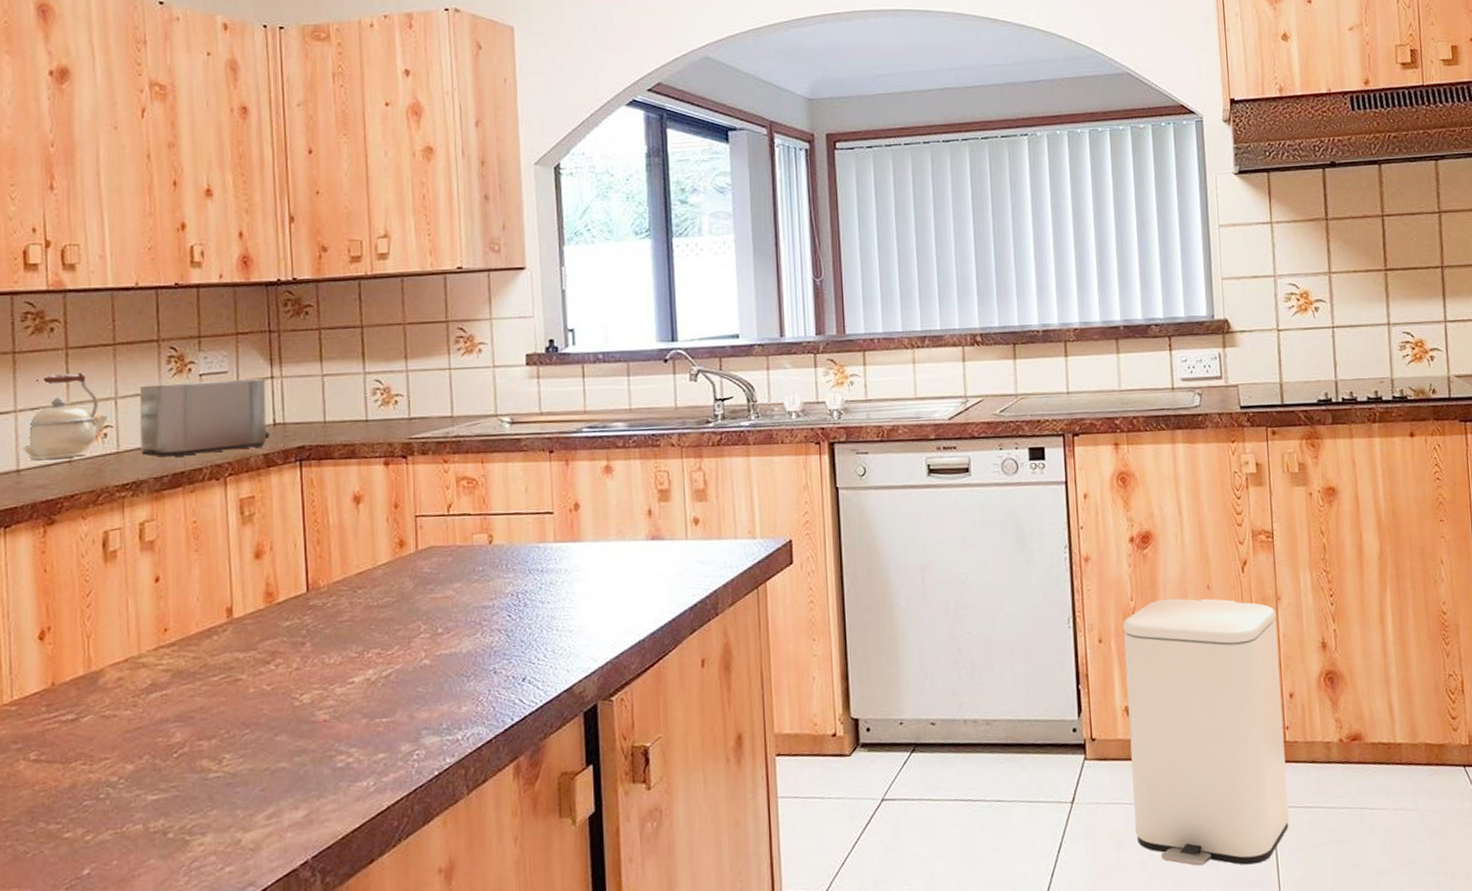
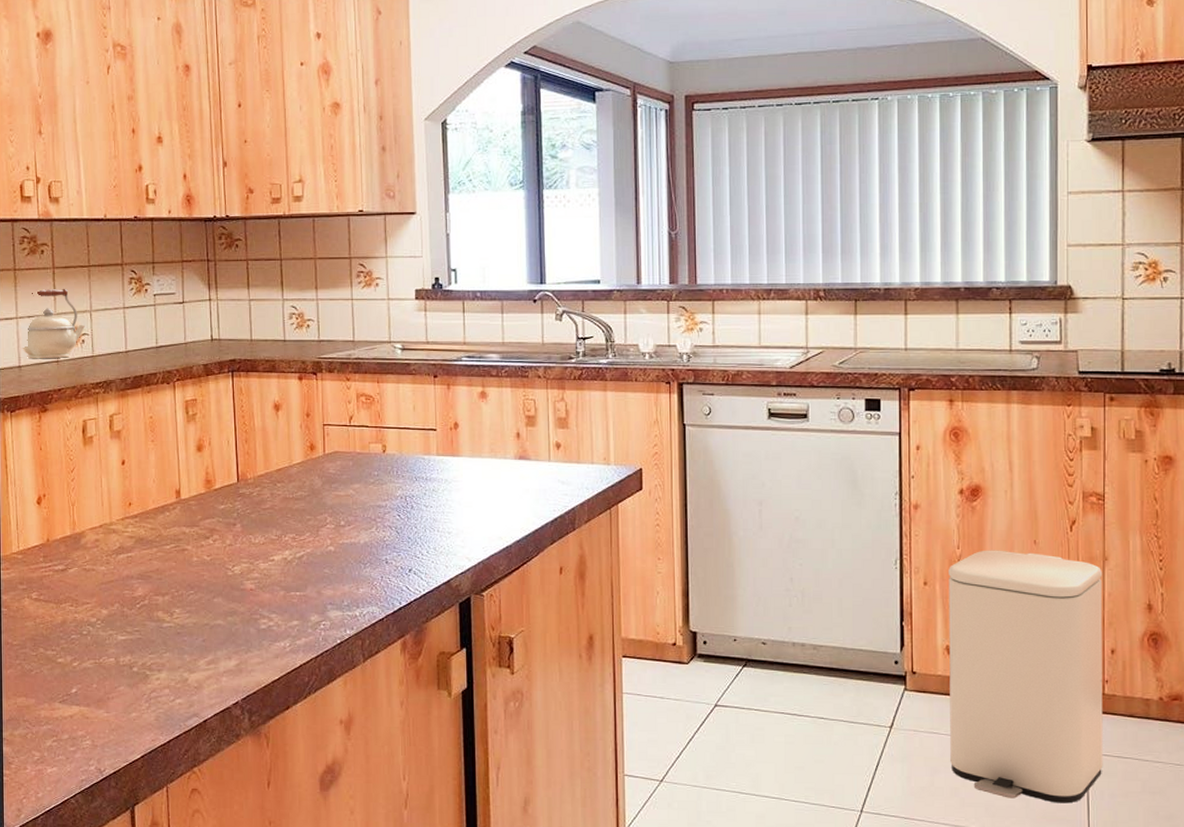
toaster: present [139,379,270,457] -> none [108,300,208,362]

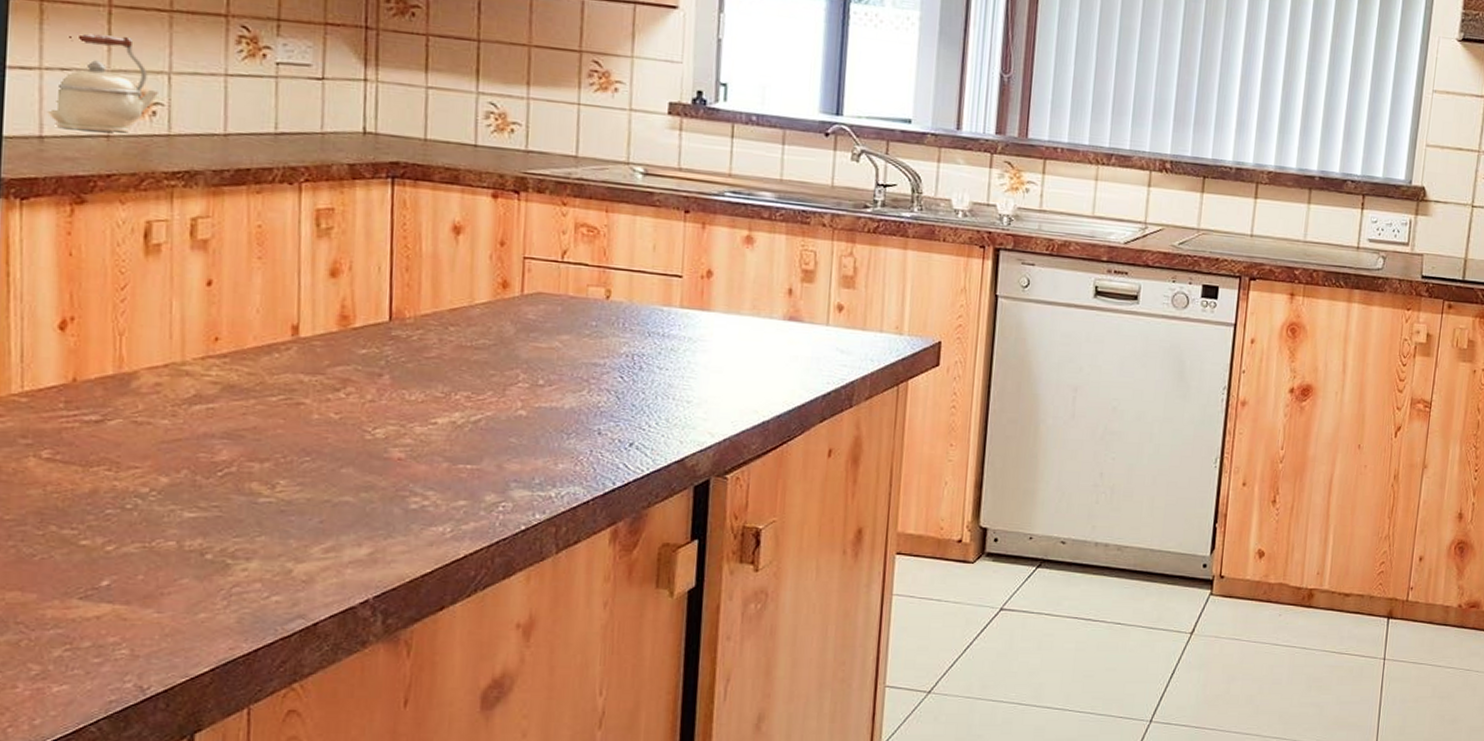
pedal bin: present [949,550,1103,804] -> none [1249,452,1421,709]

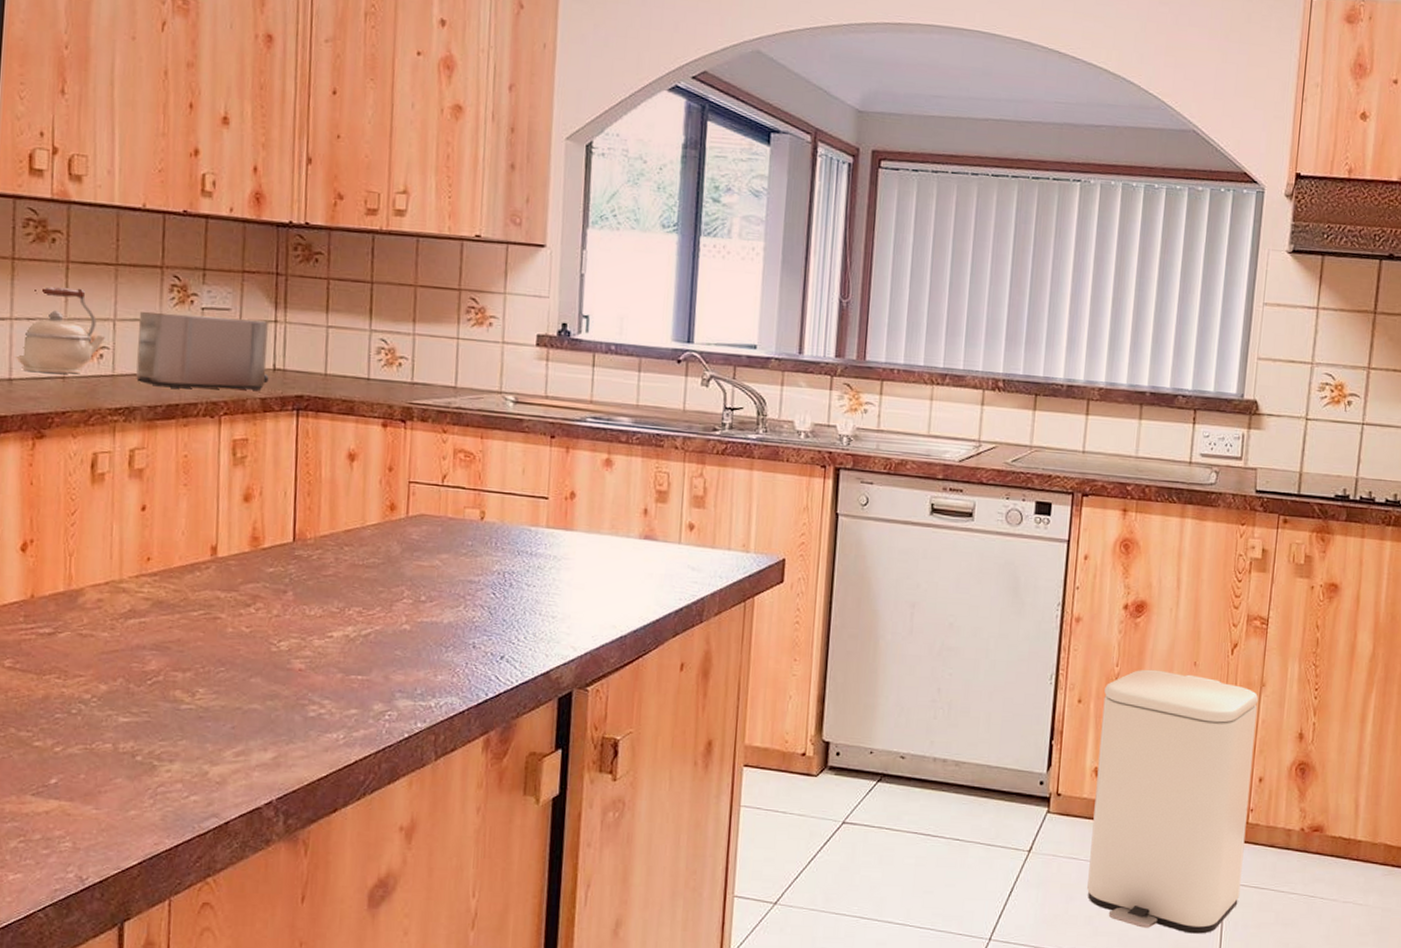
toaster: none [196,64,358,156] -> present [135,311,269,391]
pedal bin: none [1249,452,1421,709] -> present [1087,669,1259,934]

